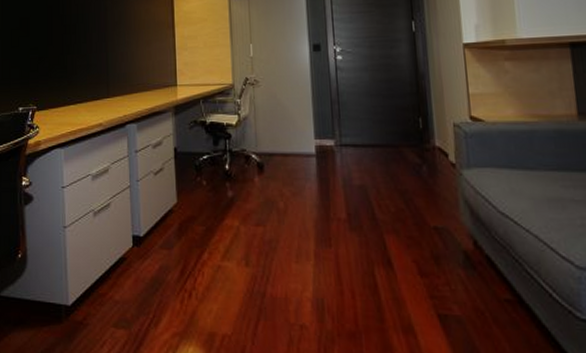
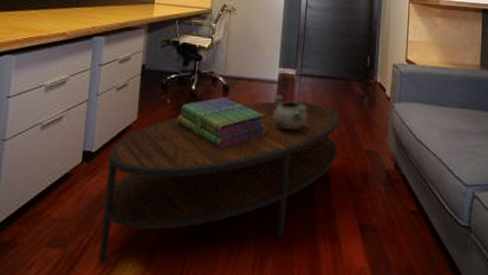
coffee table: none [156,175,397,345] -> present [98,101,340,262]
stack of books: none [215,176,310,231] -> present [177,97,266,150]
decorative bowl: none [313,169,355,207] -> present [273,94,308,130]

